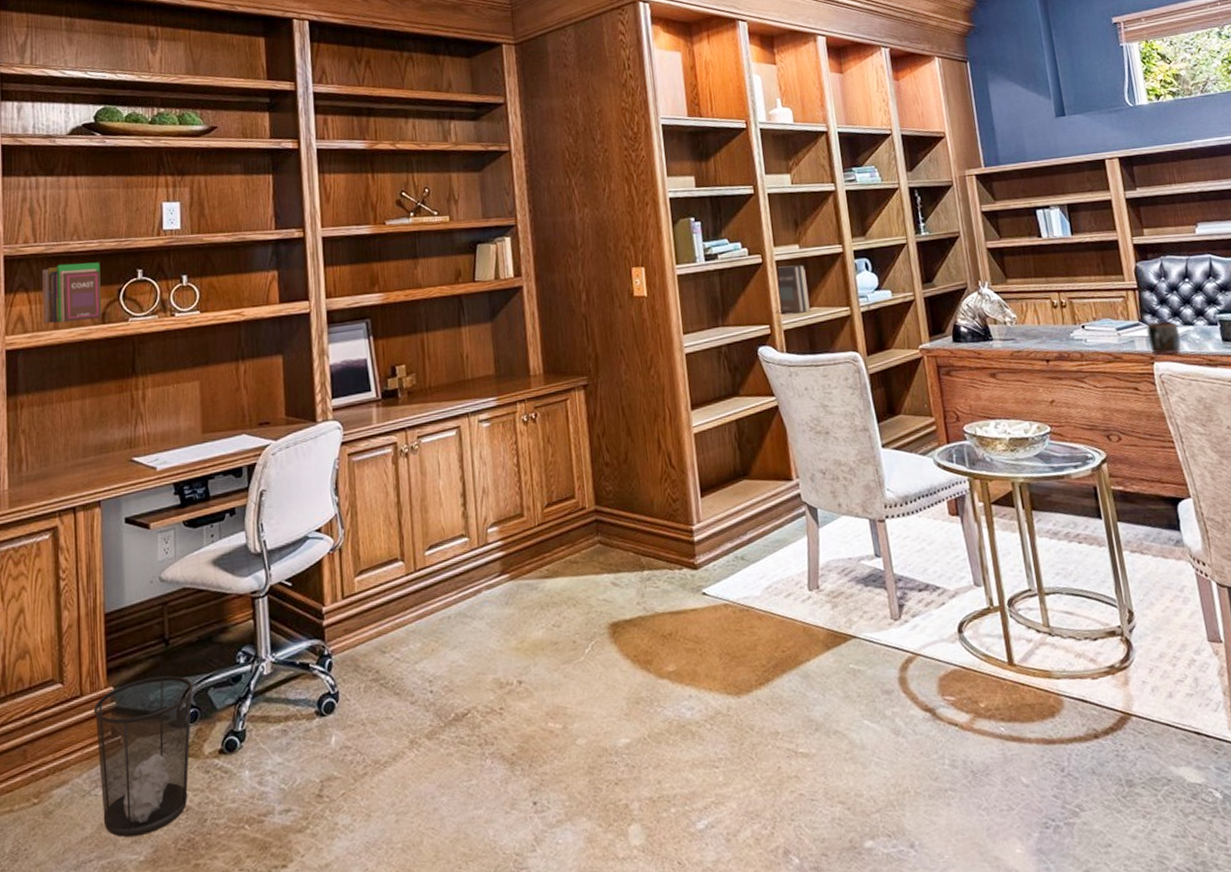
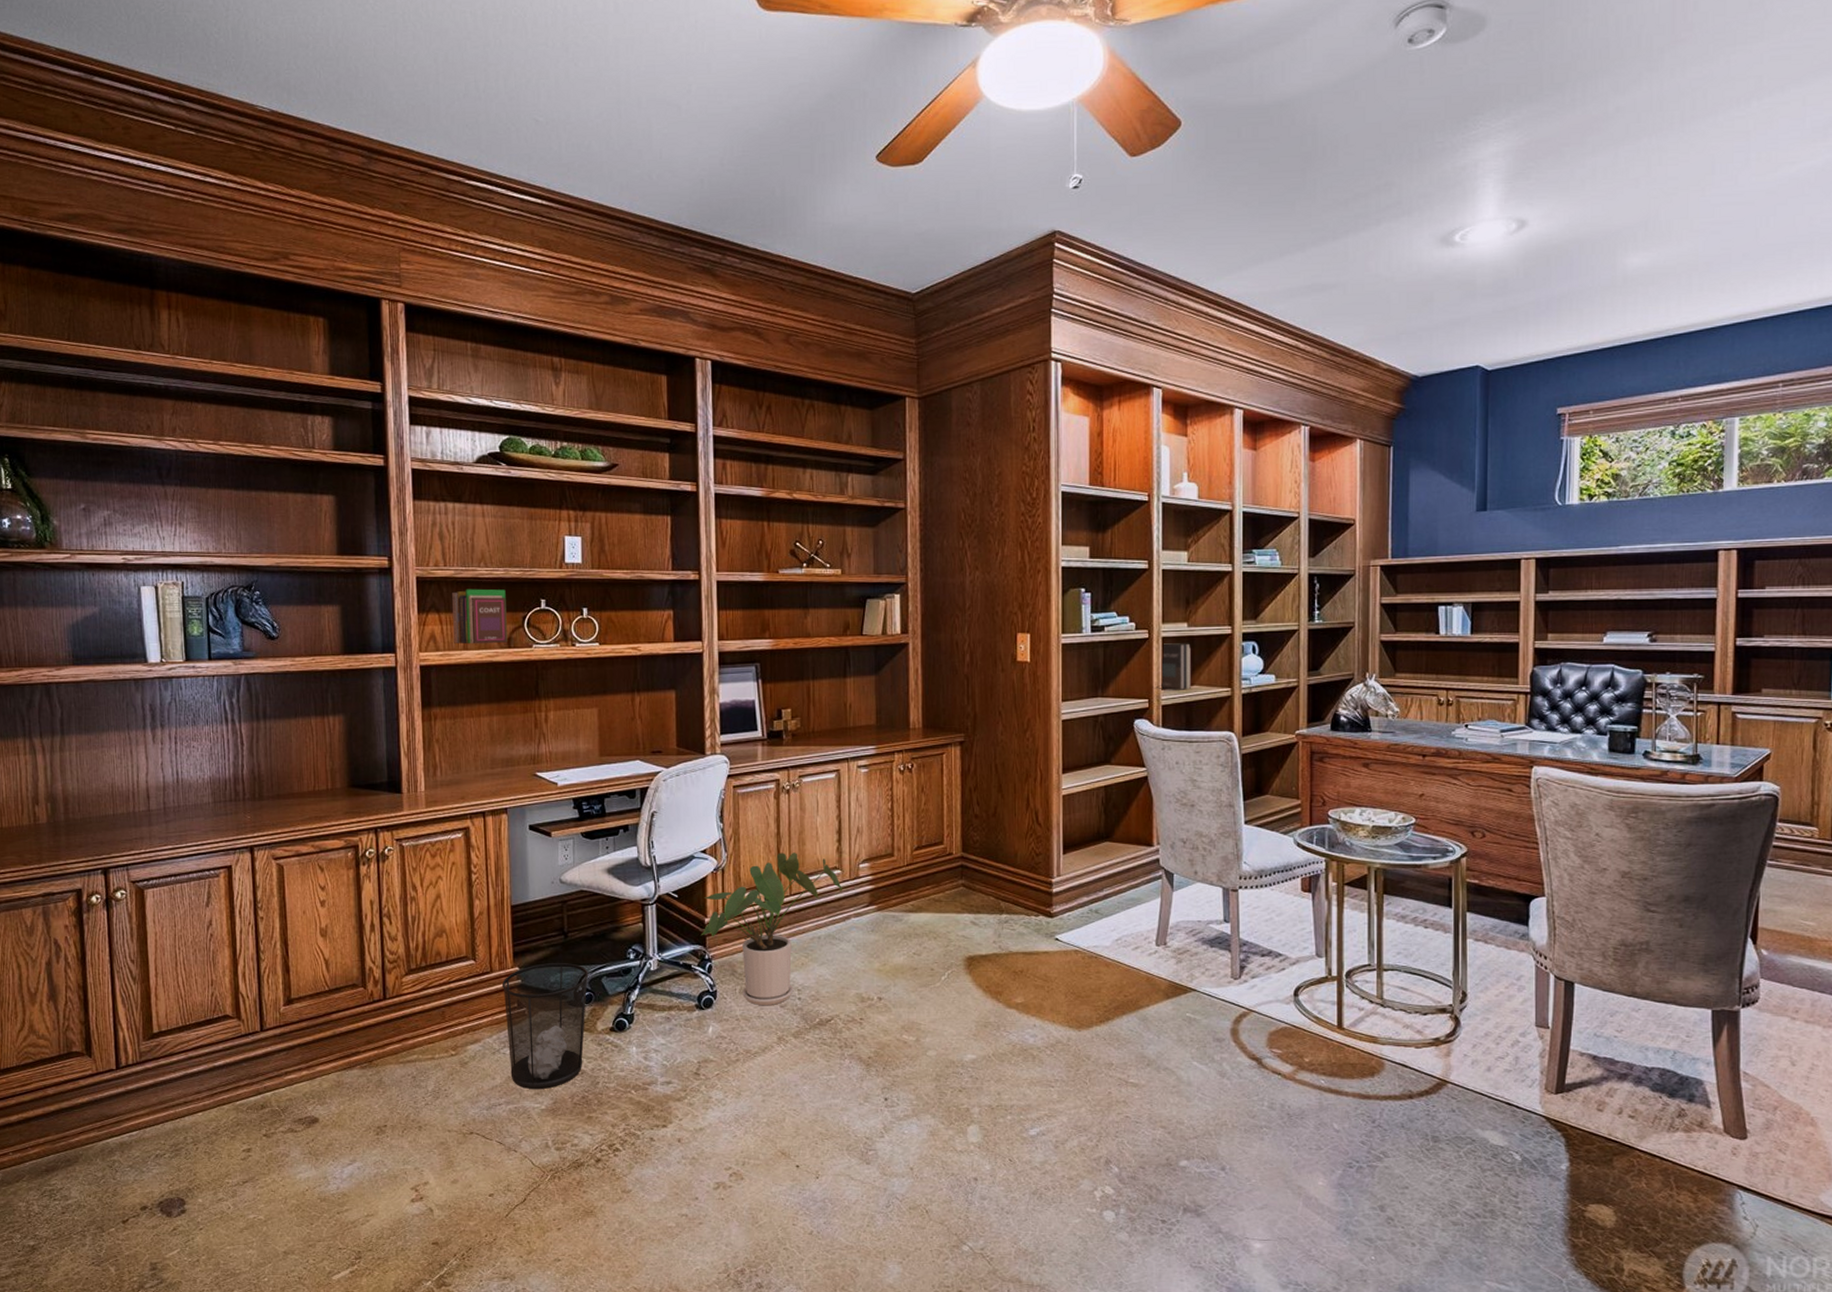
house plant: none [318,522,471,705] -> present [701,853,842,1006]
mug: present [1145,321,1182,355] -> none [1530,726,1566,760]

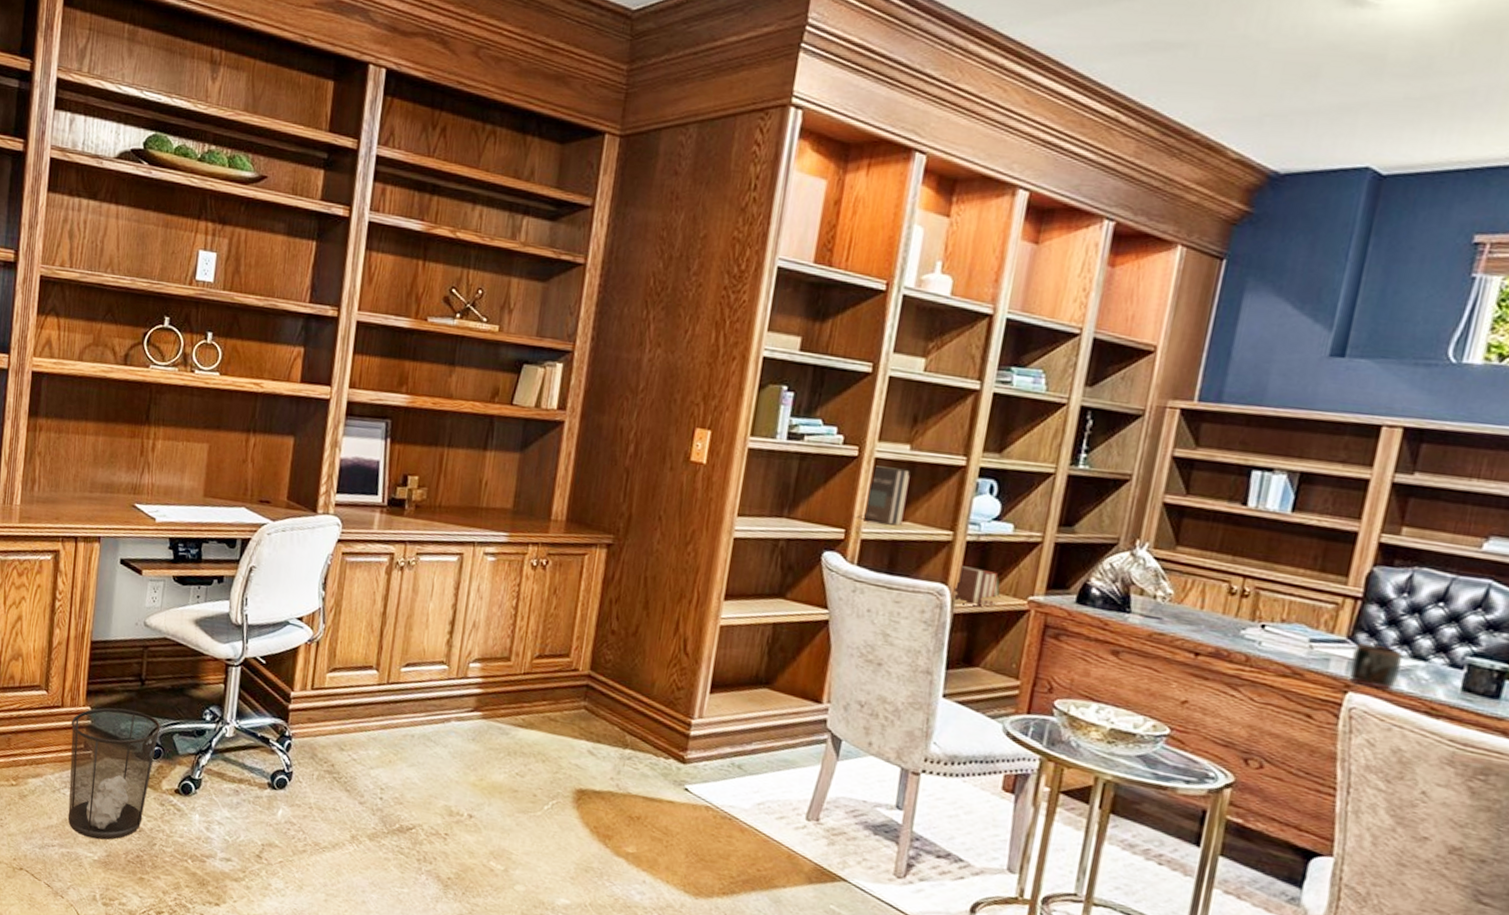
books: present [452,588,508,644] -> none [69,295,130,359]
house plant: present [701,853,842,1006] -> none [284,634,447,800]
books: none [1238,713,1275,746] -> present [951,564,1001,607]
mug: none [1530,726,1566,760] -> present [1348,643,1403,691]

